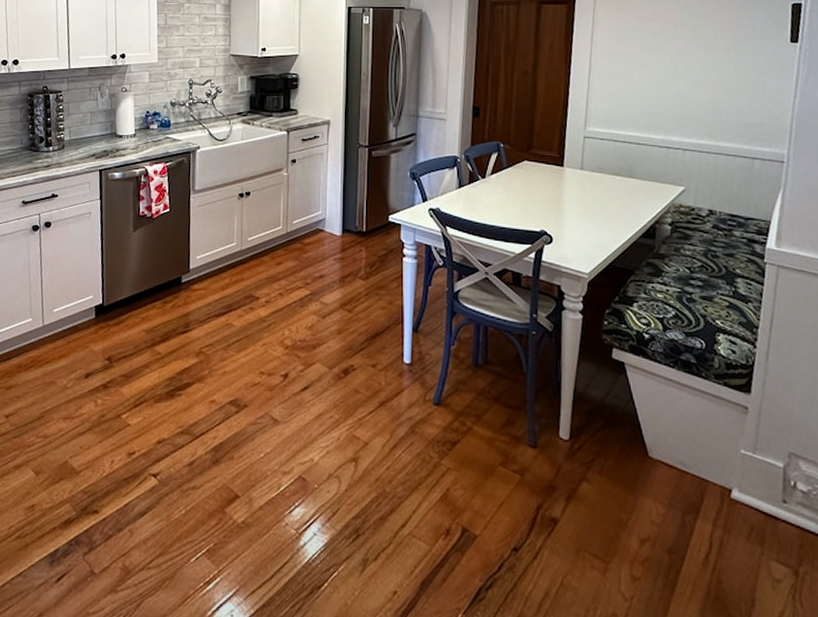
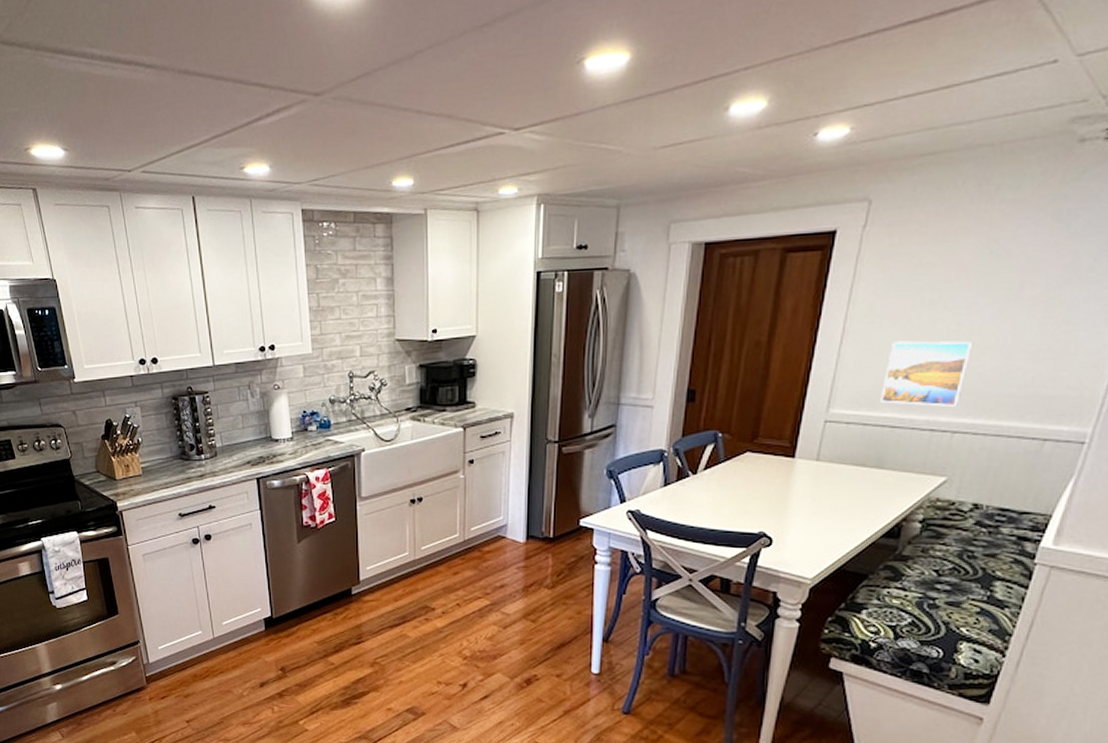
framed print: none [625,76,689,129] -> present [881,340,974,407]

